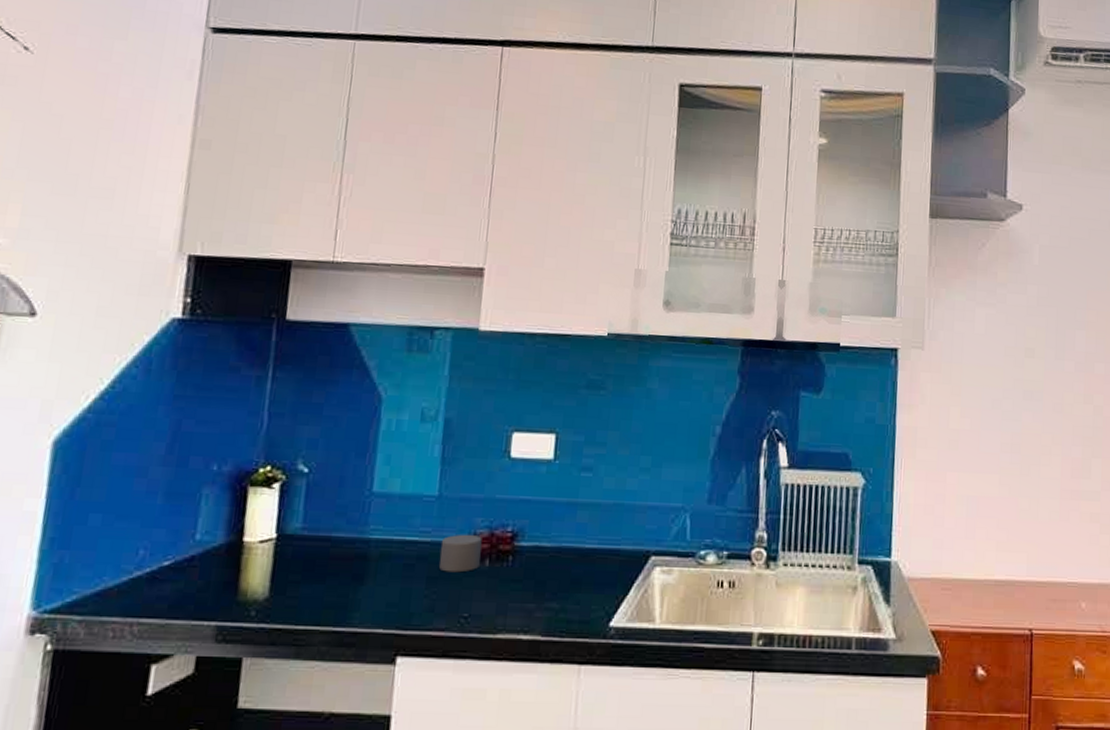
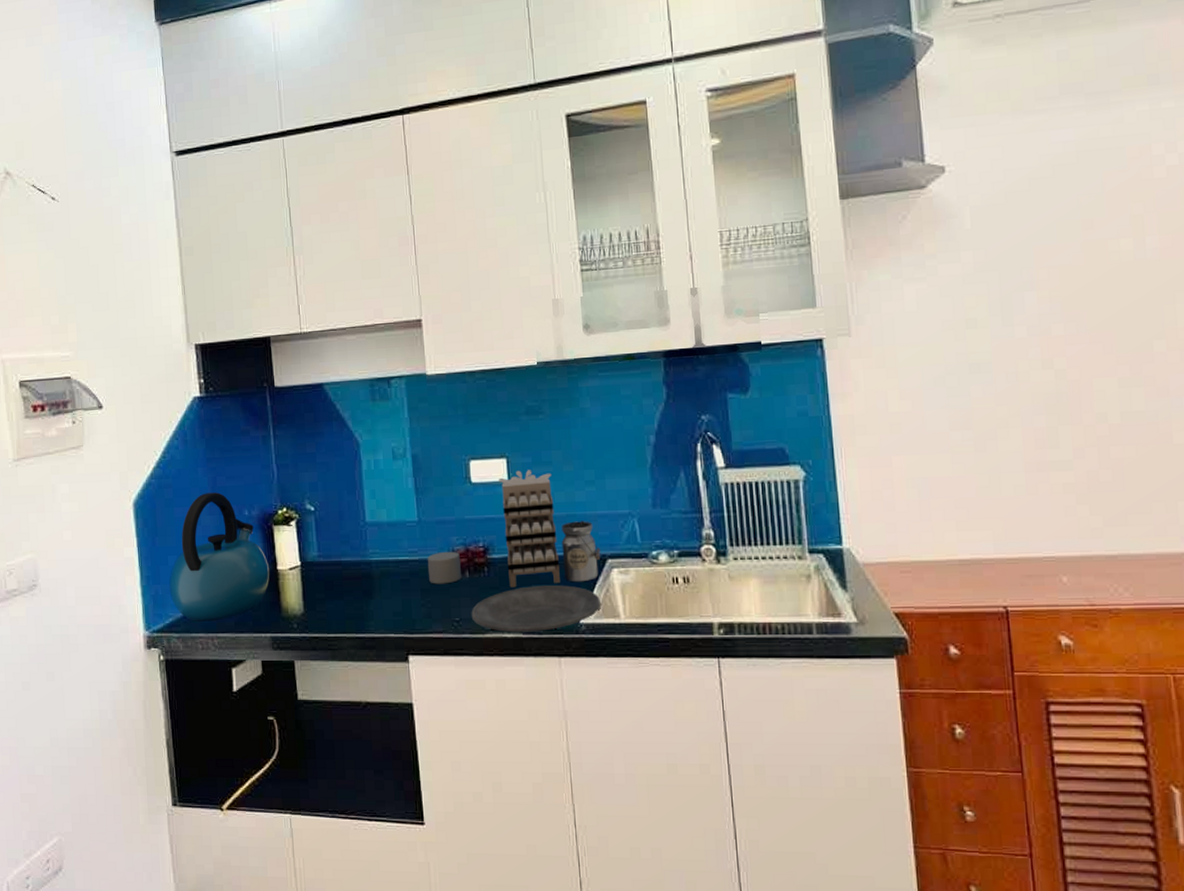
kettle: none [81,438,232,602] -> present [169,492,269,621]
dish: none [483,581,636,635] -> present [471,585,601,633]
spice rack: none [535,449,645,582] -> present [499,470,601,588]

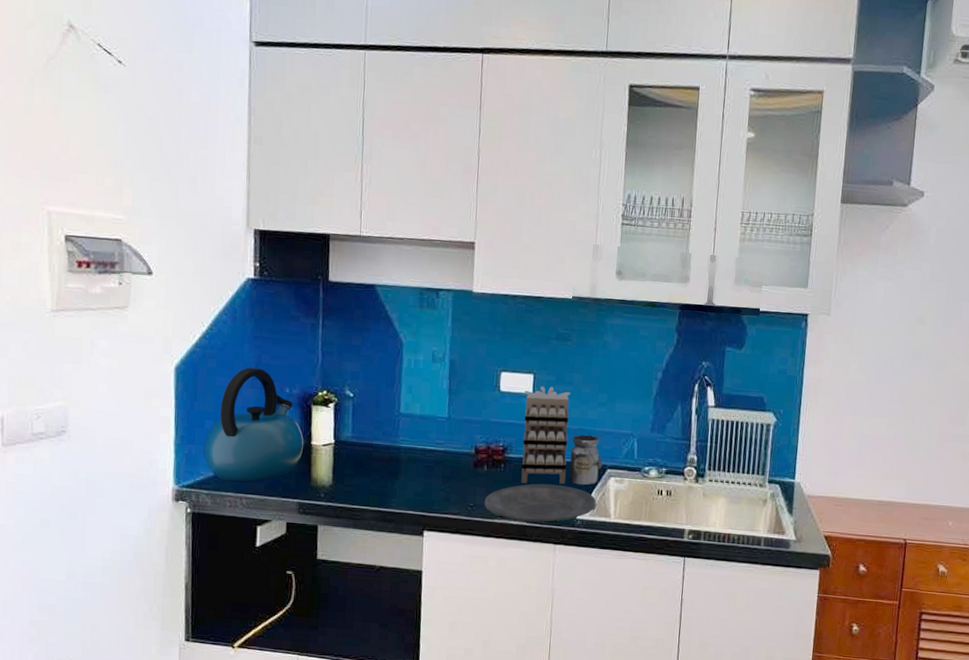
jar: present [427,551,461,584] -> none [450,446,481,474]

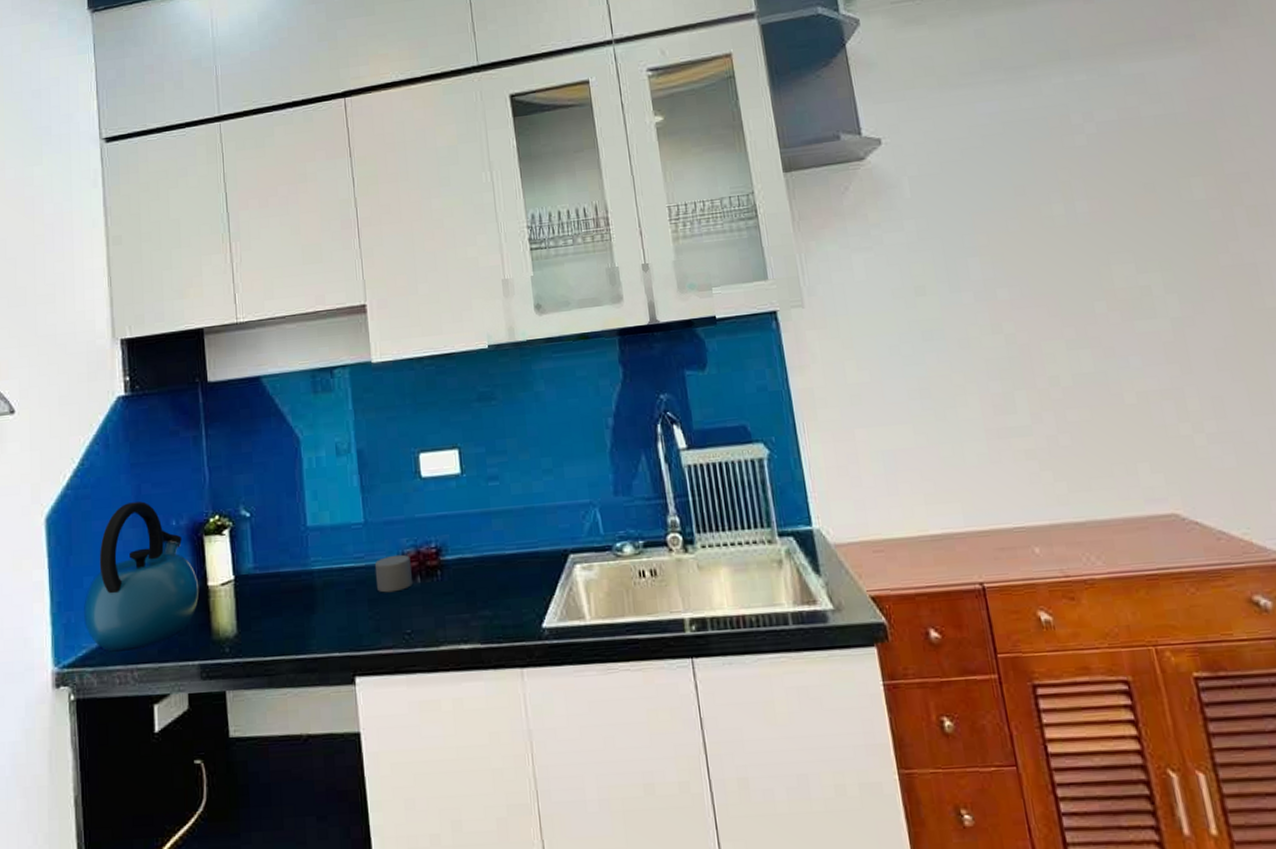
jar: none [450,446,481,474] -> present [374,554,412,593]
dish: present [484,484,596,522] -> none [423,586,564,643]
spice rack: present [521,386,603,486] -> none [451,460,562,592]

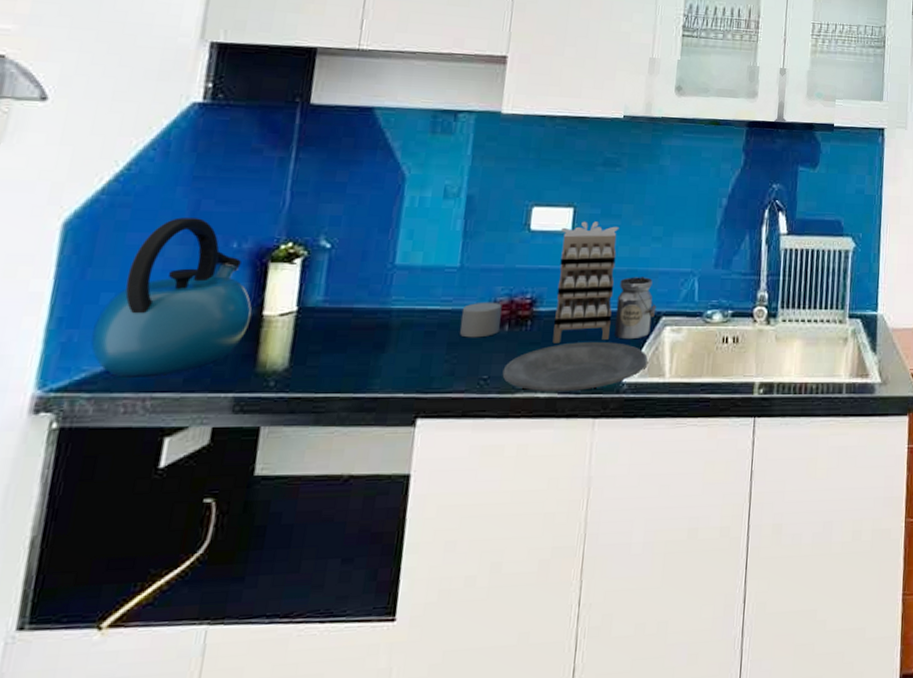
dish: none [423,586,564,643] -> present [502,342,648,392]
spice rack: none [451,460,562,592] -> present [552,221,657,344]

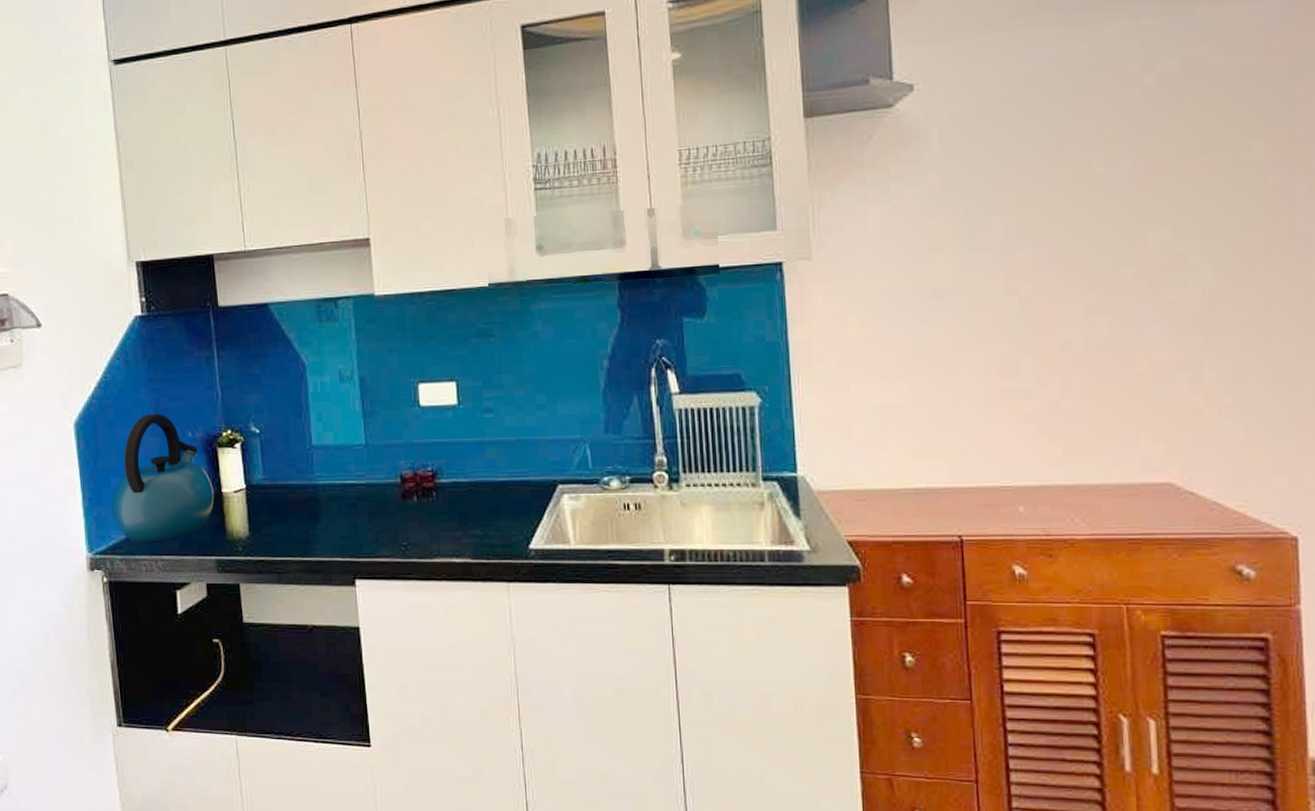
jar: present [460,302,502,338] -> none [374,475,409,509]
dish: present [502,342,648,392] -> none [419,511,551,558]
spice rack: present [552,221,657,344] -> none [448,394,552,513]

